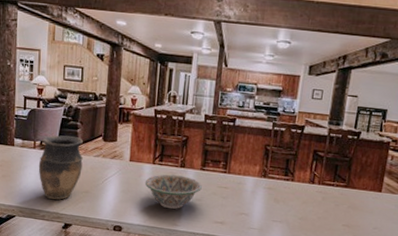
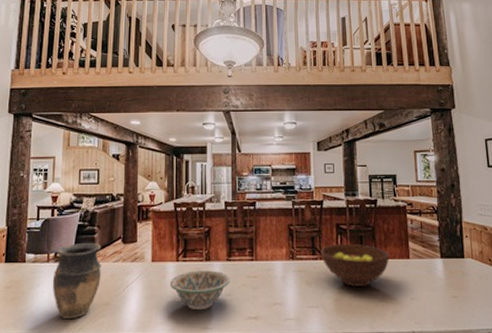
fruit bowl: none [293,168,361,211] -> present [321,243,389,287]

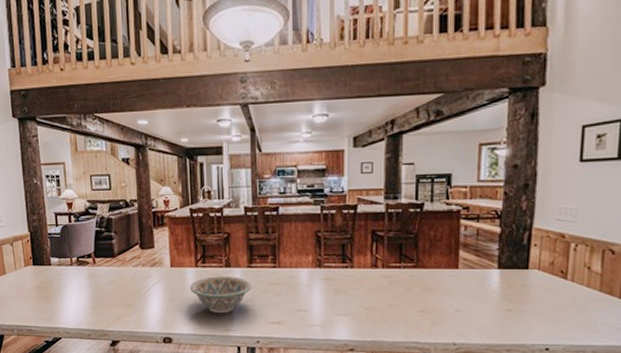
vase: present [52,242,101,318] -> none [78,247,123,316]
fruit bowl: present [321,243,389,287] -> none [352,251,432,296]

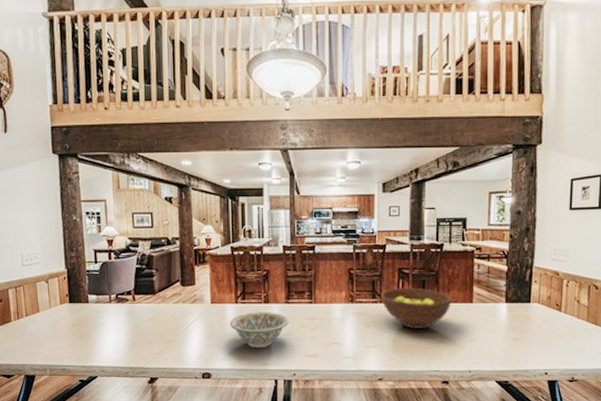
fruit bowl: none [352,251,432,296] -> present [381,287,451,329]

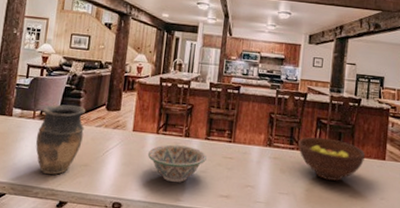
vase: none [116,284,163,353] -> present [36,104,85,175]

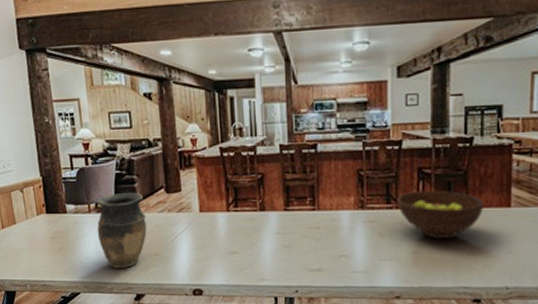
decorative bowl: present [147,144,207,183] -> none [221,221,289,262]

